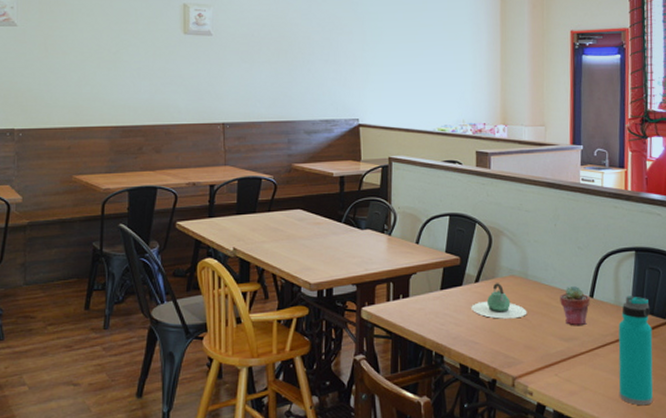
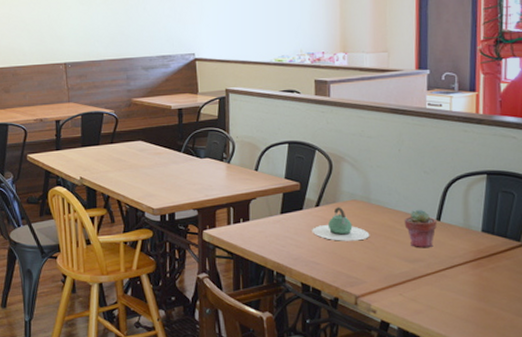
water bottle: present [618,296,653,406] -> none [467,219,506,325]

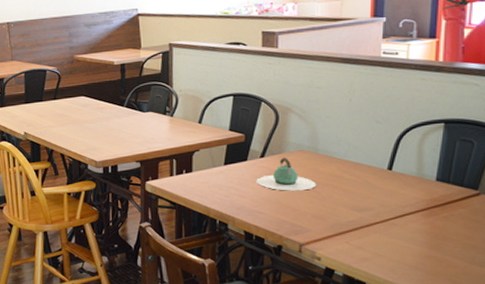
potted succulent: present [404,209,437,248] -> none [353,158,388,198]

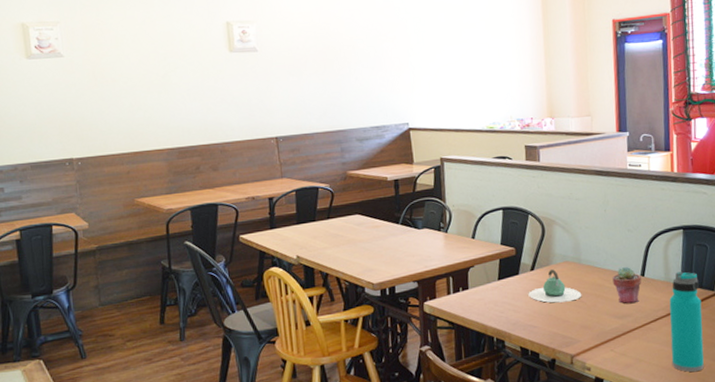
potted succulent: none [353,158,388,198] -> present [612,266,642,304]
water bottle: none [417,168,460,273] -> present [669,272,704,372]

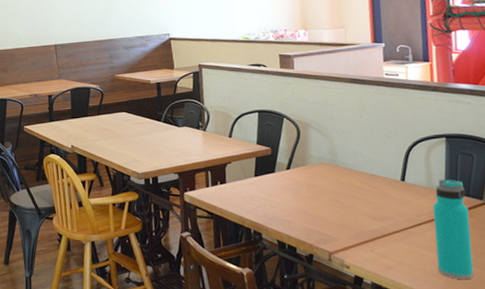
teapot: present [528,269,582,303] -> none [284,170,339,201]
potted succulent: present [612,266,642,304] -> none [370,170,402,207]

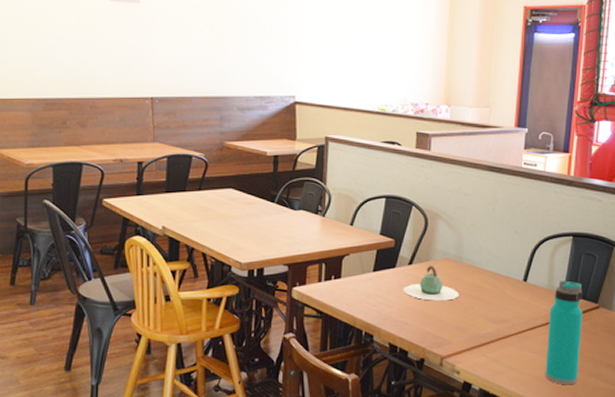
teapot: none [284,170,339,201] -> present [403,266,460,301]

